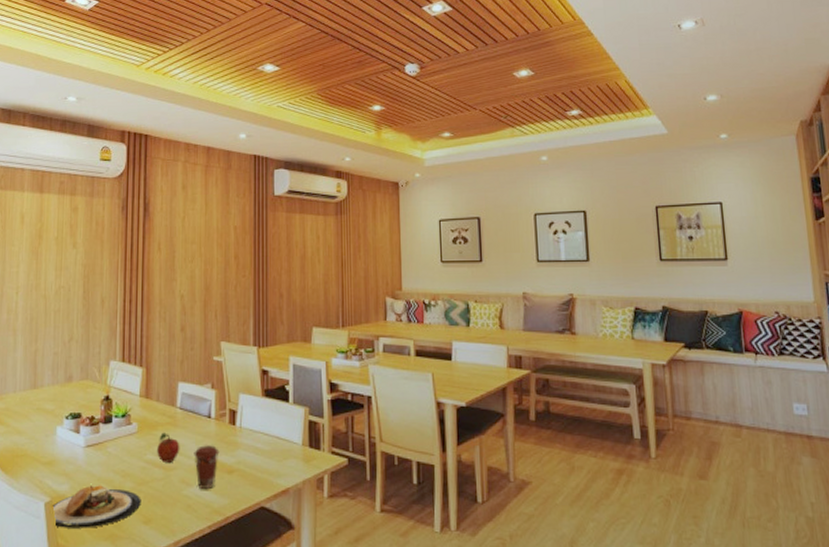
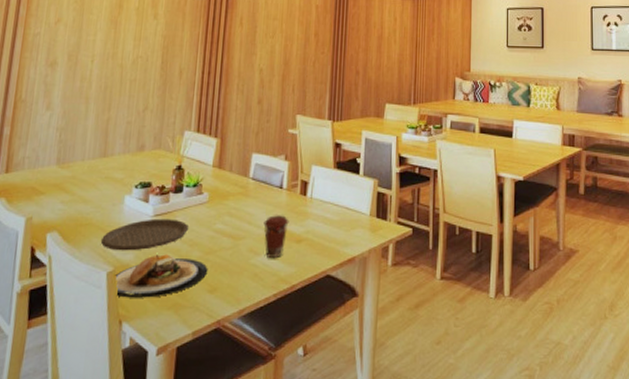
plate: none [36,449,121,482] -> present [100,218,189,251]
fruit: present [156,432,180,462] -> none [226,202,251,232]

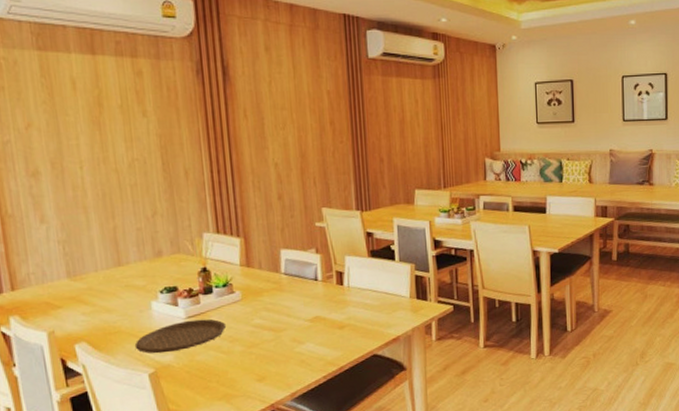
plate: present [115,254,208,298] -> none [157,352,253,395]
coffee cup: present [263,215,289,257] -> none [303,305,329,345]

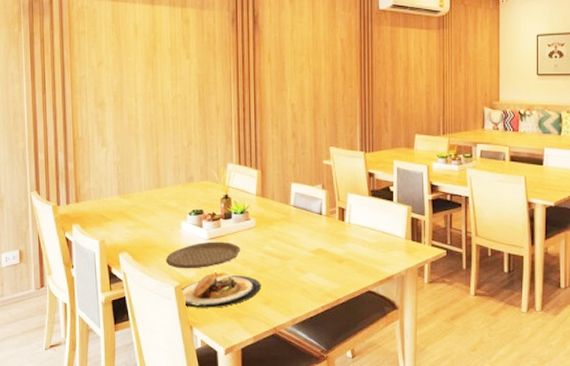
plate: none [157,352,253,395] -> present [182,272,261,308]

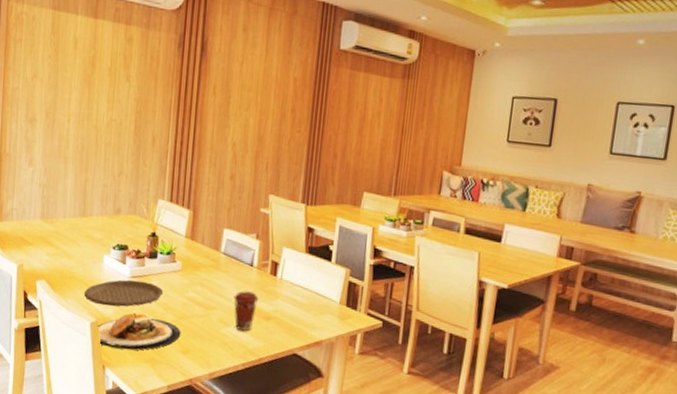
coffee cup: none [307,238,331,275] -> present [234,291,259,331]

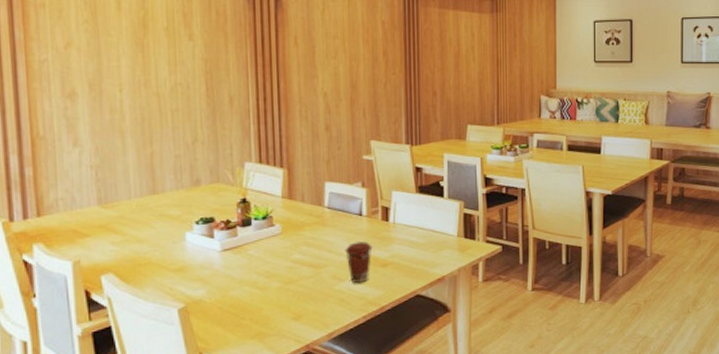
plate: present [83,279,164,307] -> none [165,252,264,288]
plate: present [98,312,181,350] -> none [187,287,290,332]

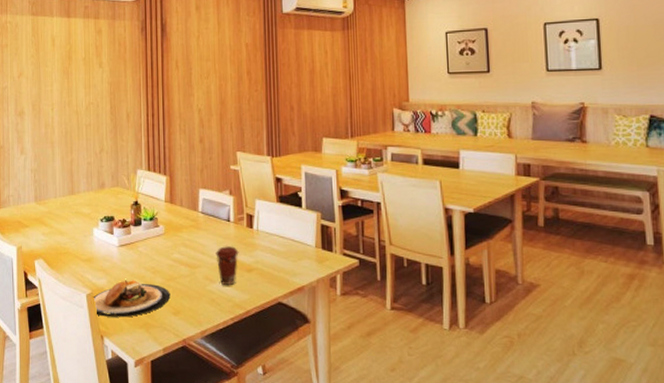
plate: none [187,287,290,332] -> present [93,280,171,317]

